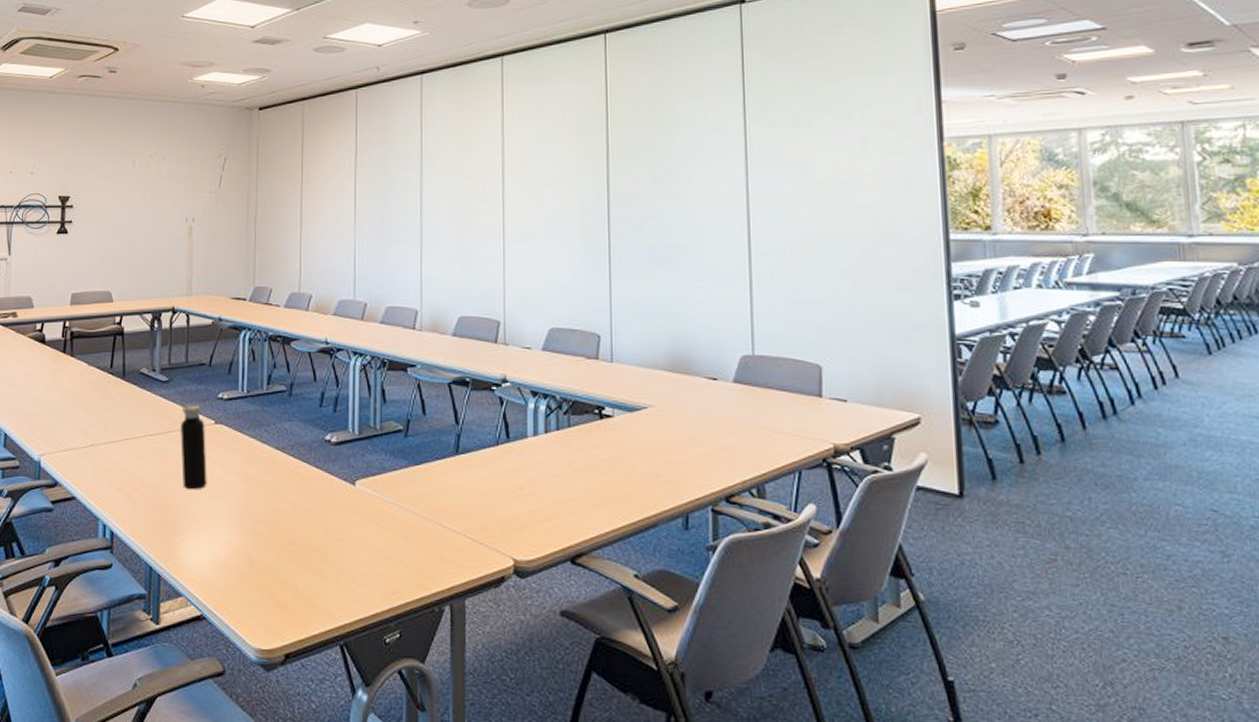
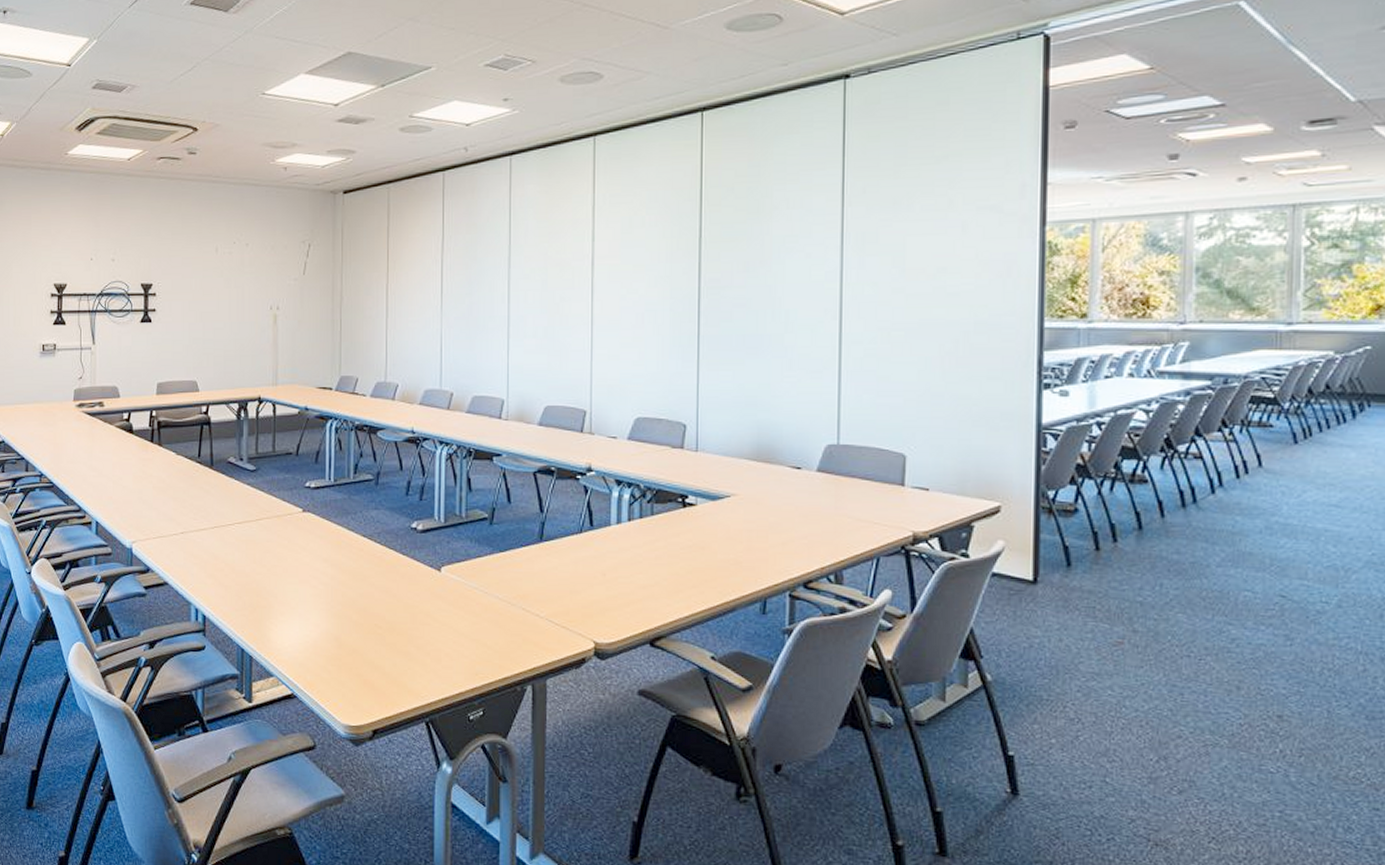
water bottle: present [180,399,207,489] -> none [269,488,296,575]

